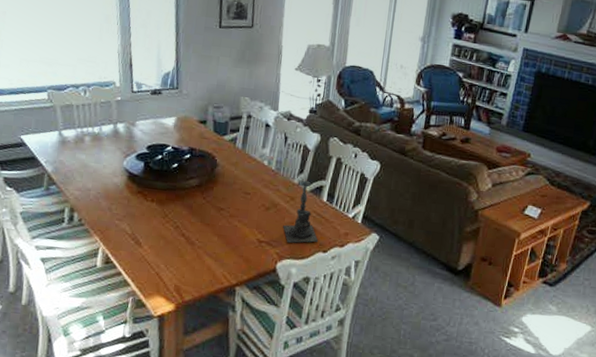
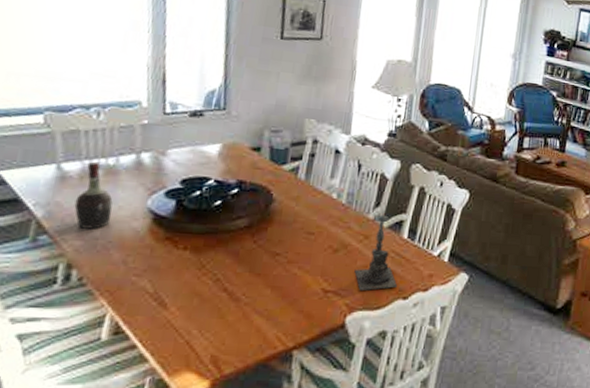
cognac bottle: none [72,129,99,183] -> present [74,161,113,229]

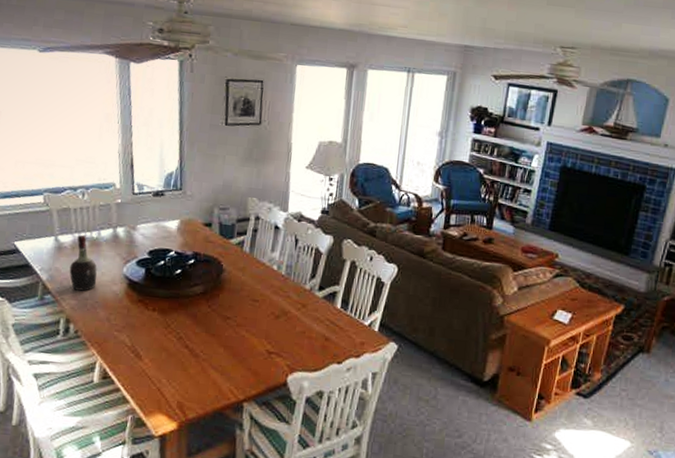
candle holder: present [354,206,398,290] -> none [294,278,333,354]

